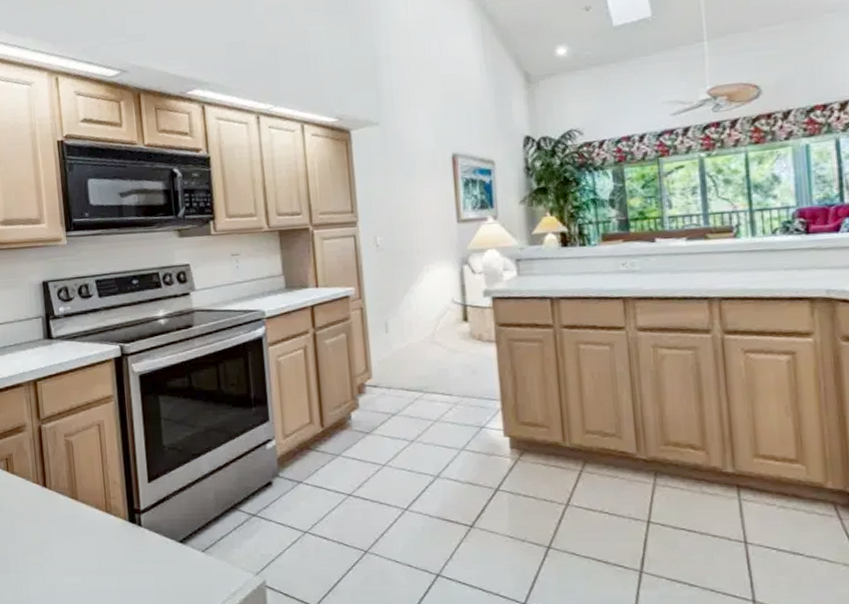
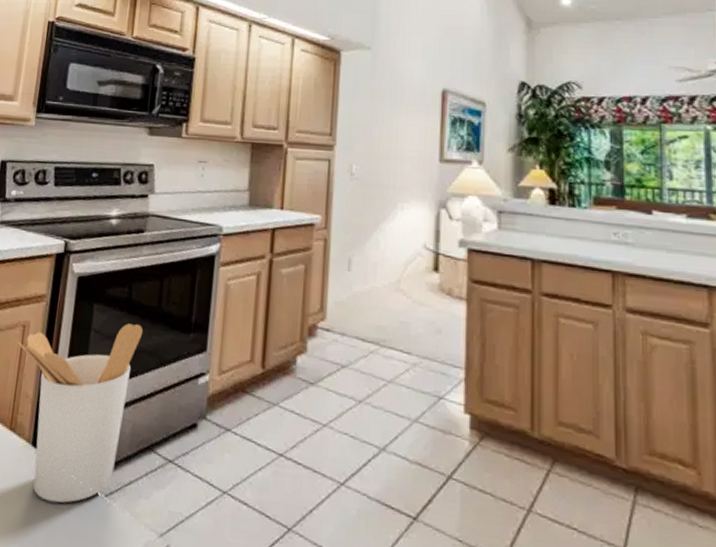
utensil holder: none [95,408,209,564] -> present [16,324,144,504]

